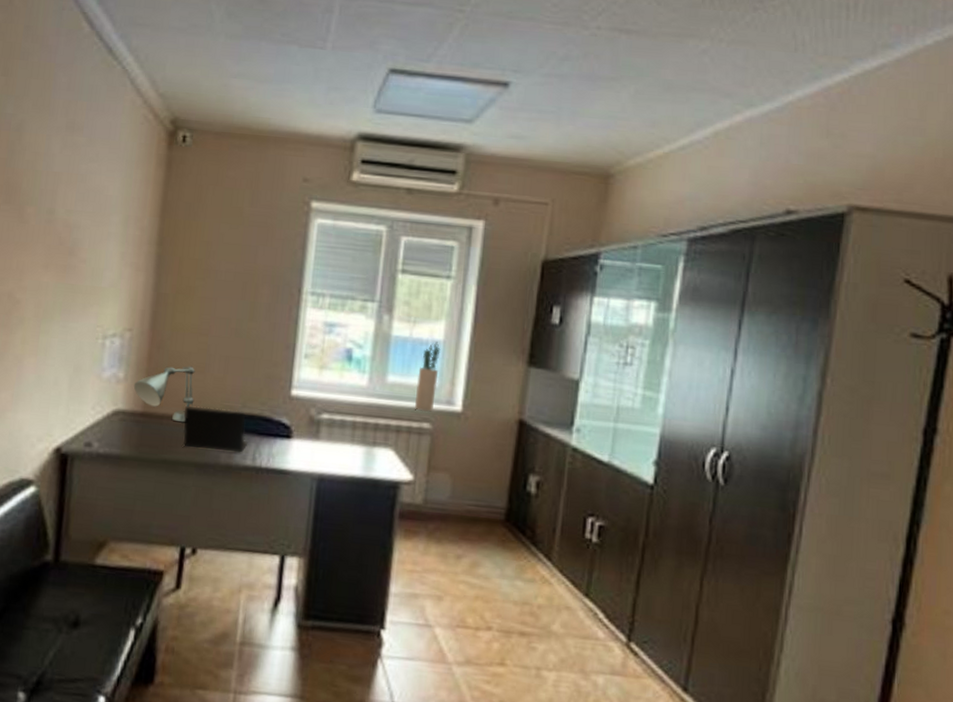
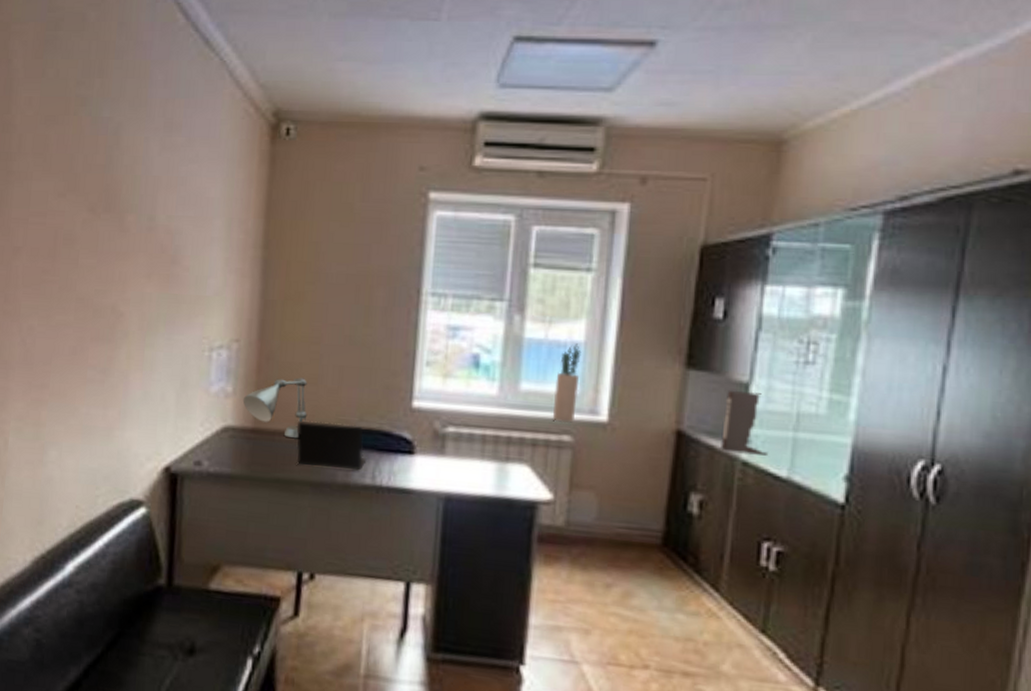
binder: none [554,386,594,443] -> present [719,391,769,456]

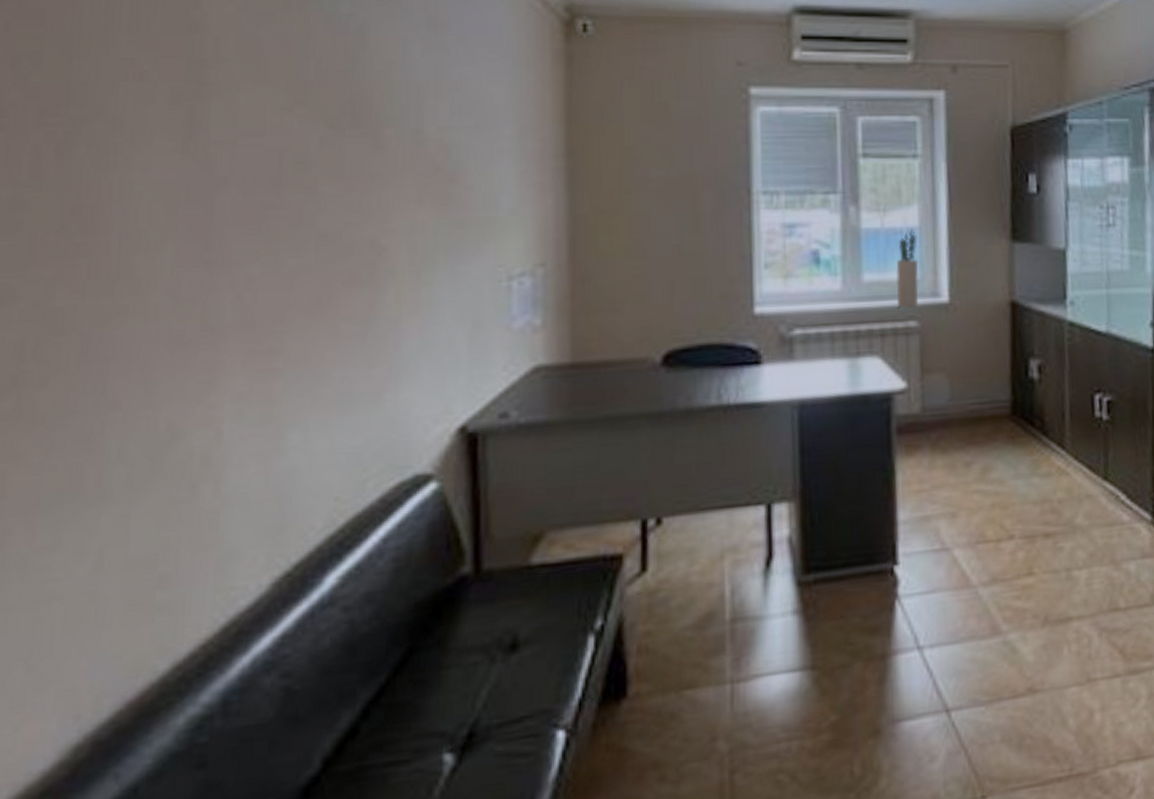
desk lamp: present [243,377,307,439] -> none [555,296,637,368]
laptop: present [296,421,367,470] -> none [625,343,710,395]
binder: present [719,391,769,456] -> none [1048,256,1089,316]

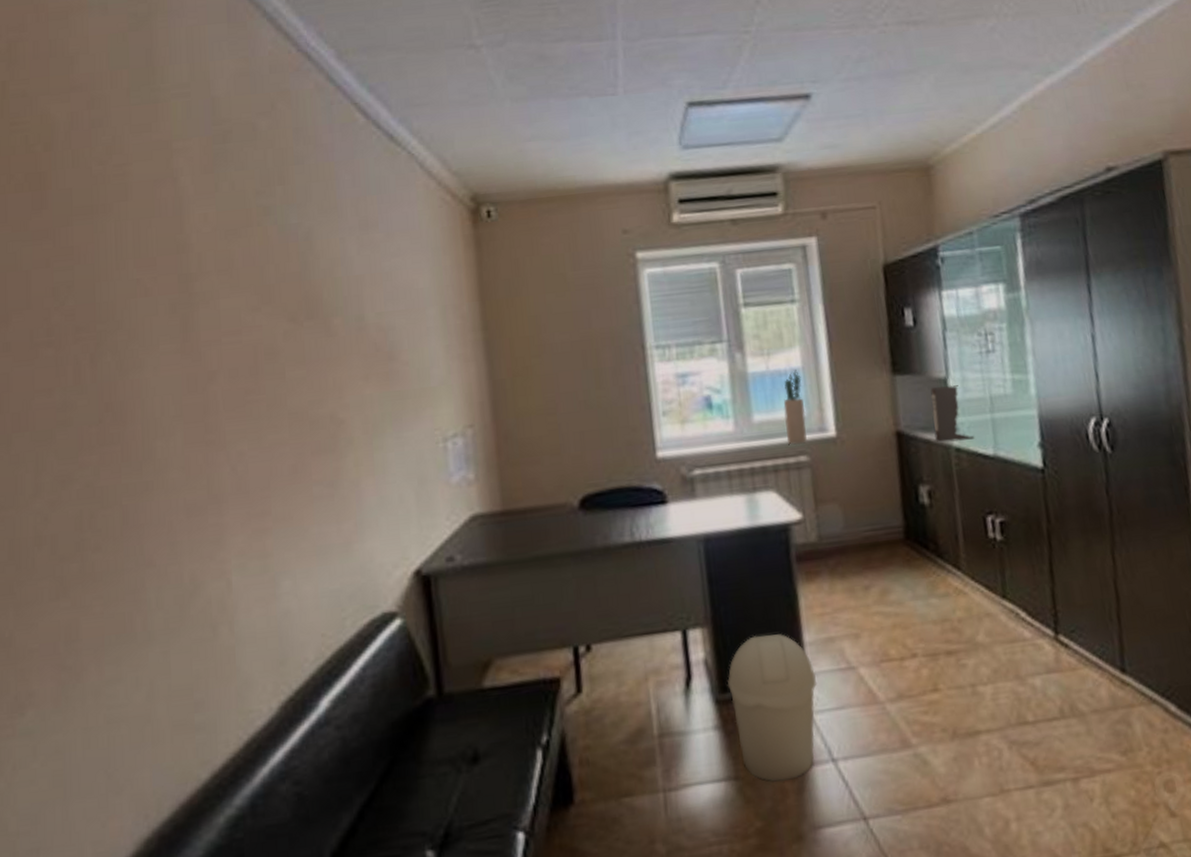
trash bin: none [811,511,909,672] -> present [727,634,818,782]
binder: none [1048,256,1089,316] -> present [930,385,975,443]

